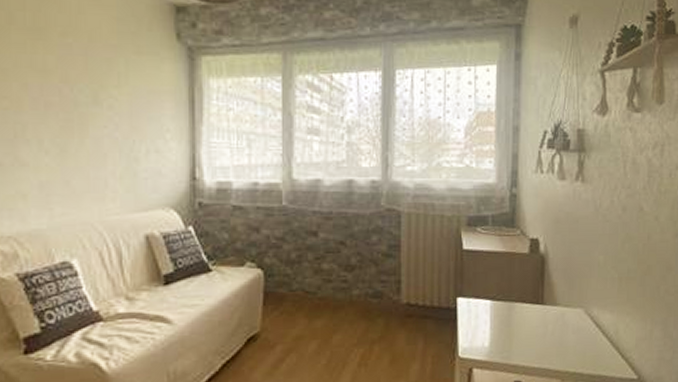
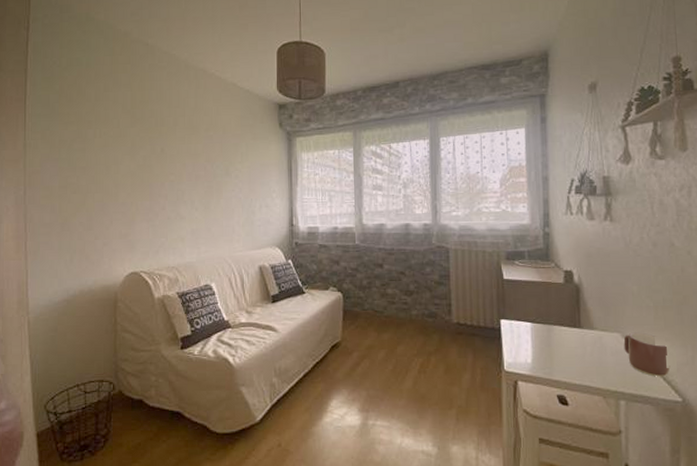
mug: none [585,306,629,355] -> present [623,332,671,377]

